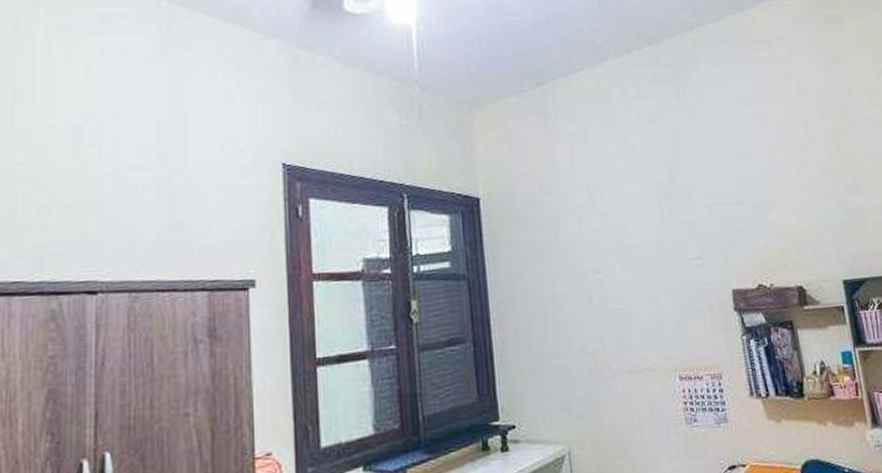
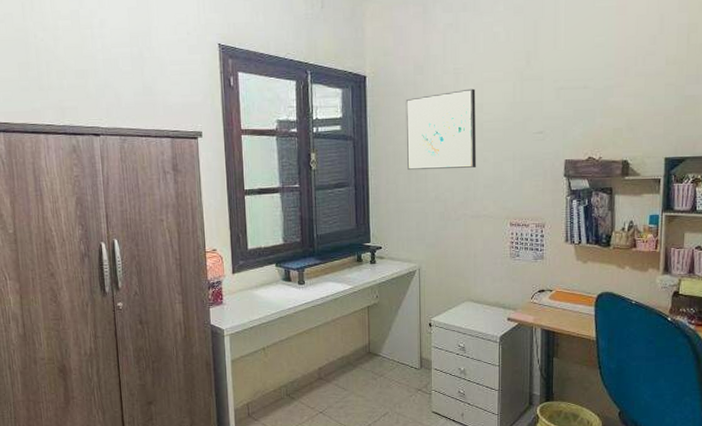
wall art: none [531,208,627,316] -> present [405,88,476,171]

